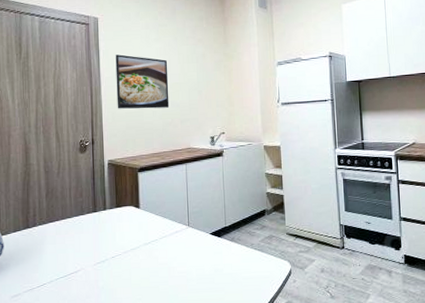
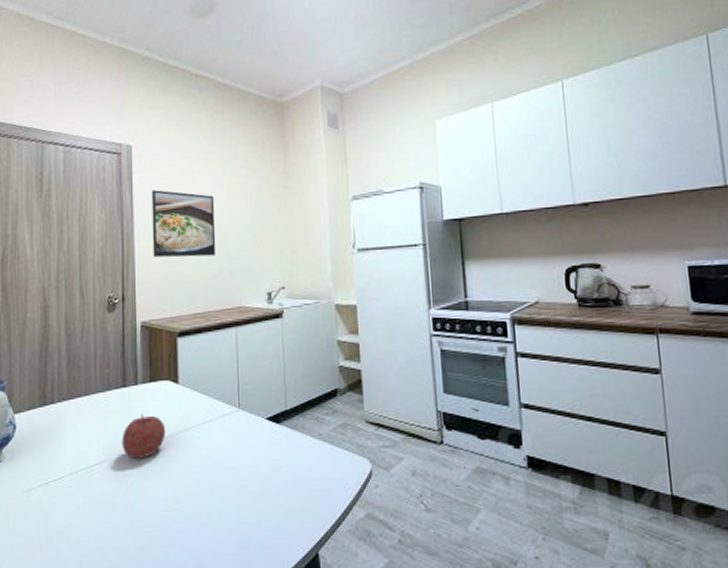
fruit: none [93,232,130,268] -> present [122,414,166,459]

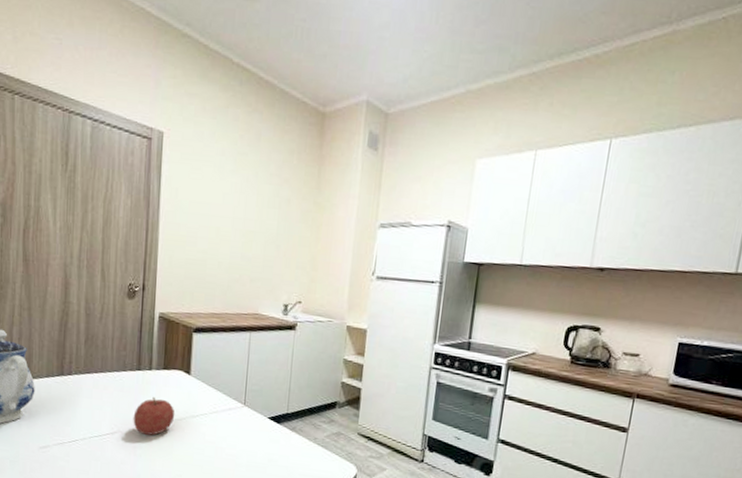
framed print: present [151,190,216,258] -> none [176,183,243,260]

